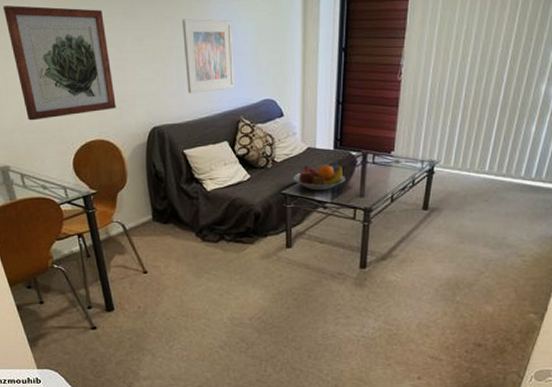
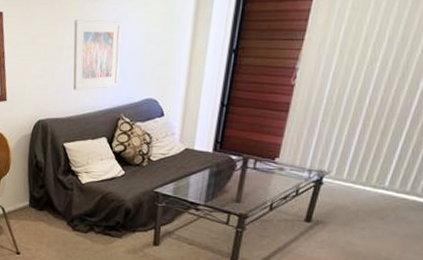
fruit bowl: present [294,165,345,191] -> none [168,166,222,193]

